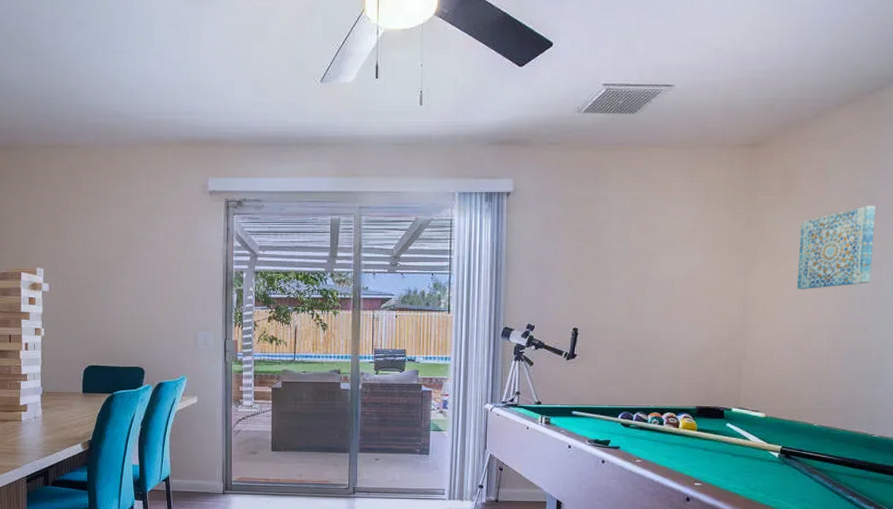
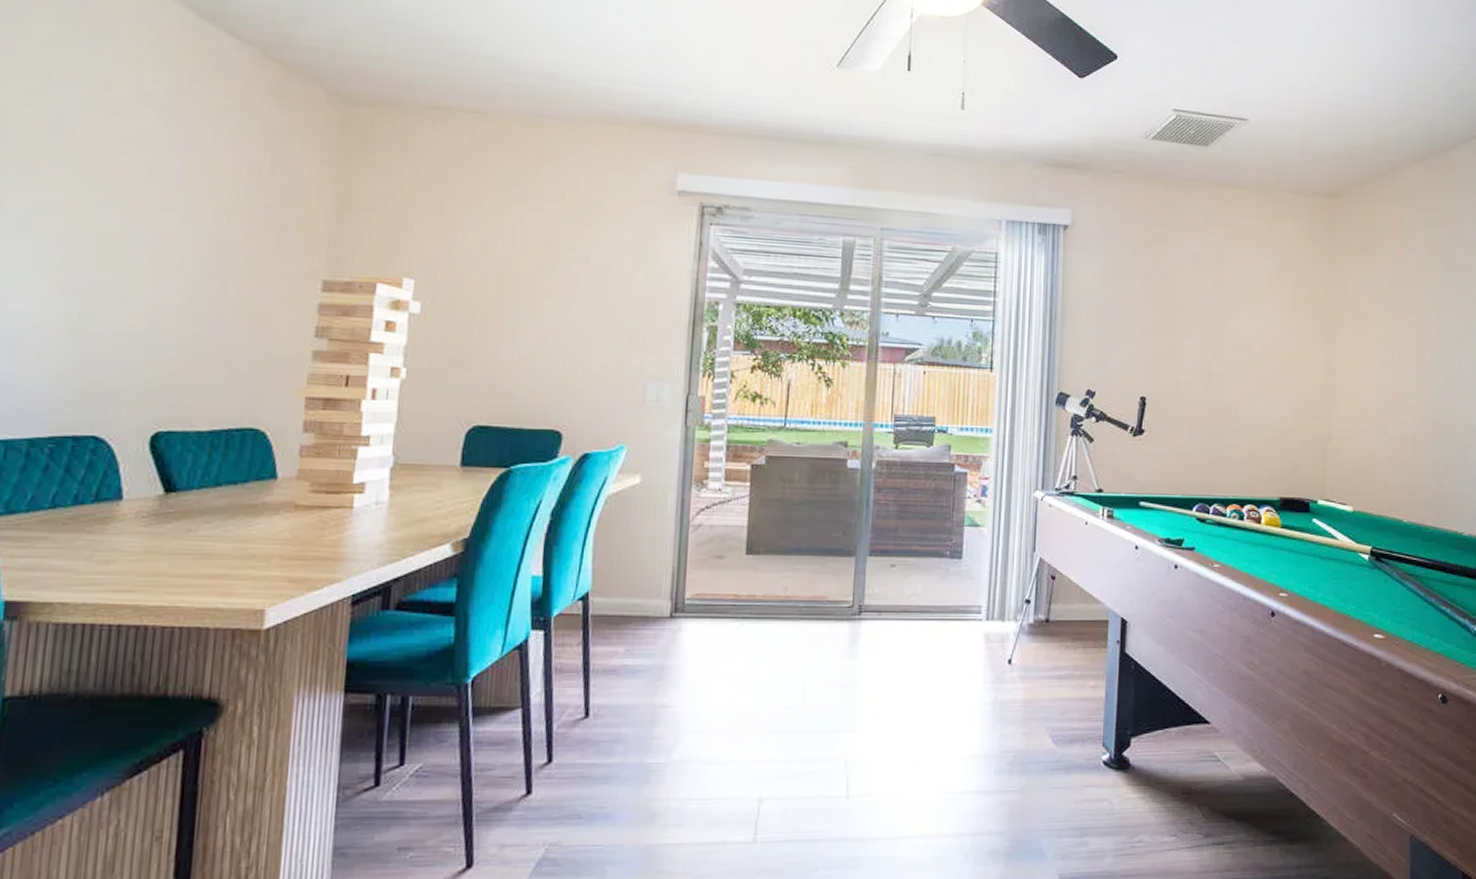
wall art: present [796,205,876,289] -> none [1380,271,1454,362]

